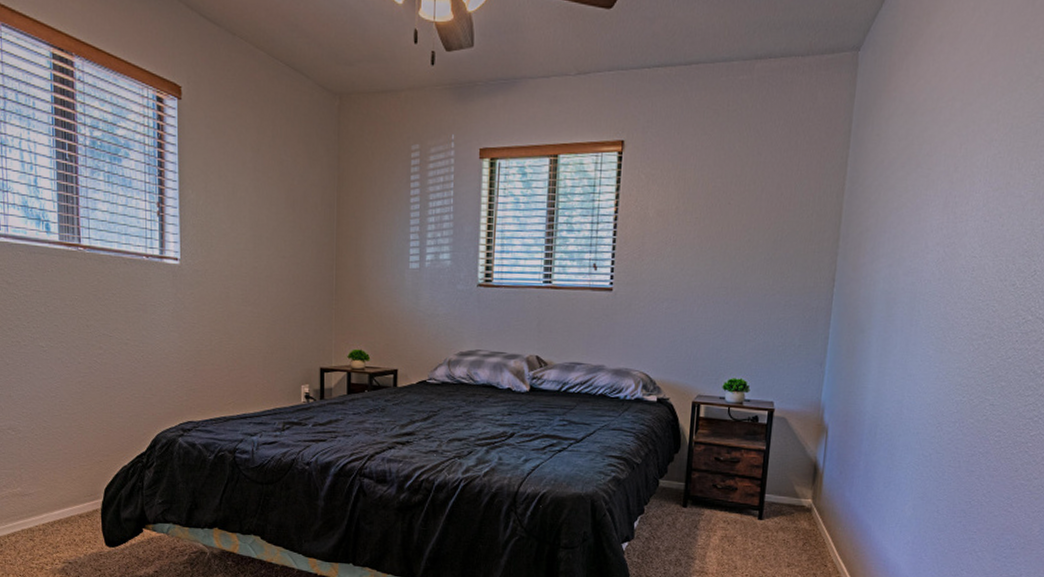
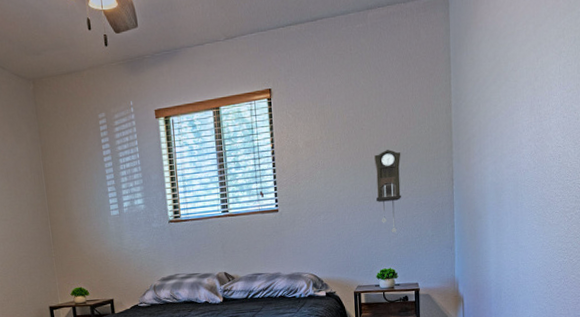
pendulum clock: none [735,233,774,337] -> present [373,150,402,233]

